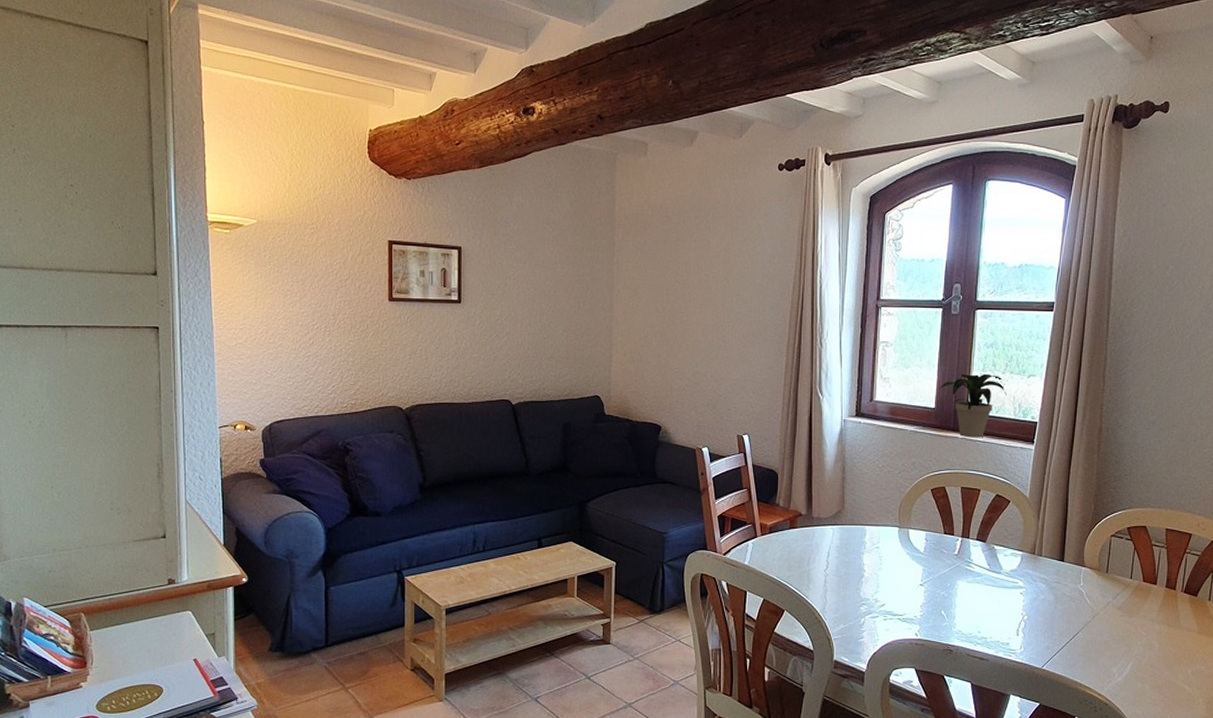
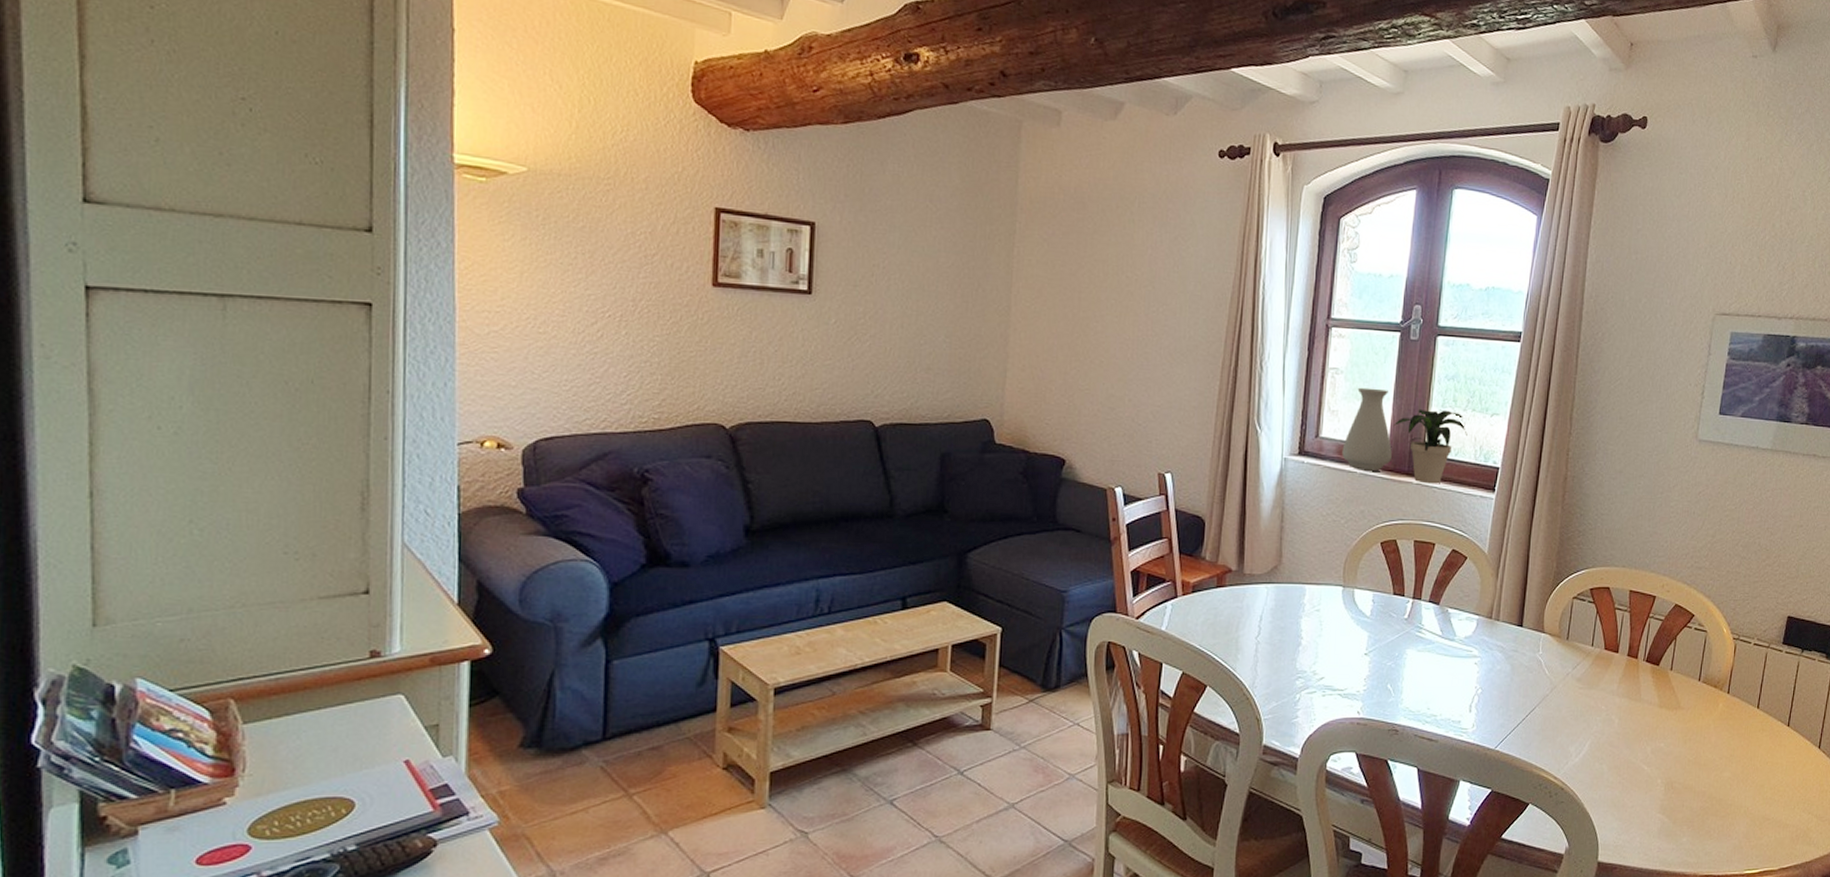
vase: none [894,357,938,429] -> present [1342,387,1392,472]

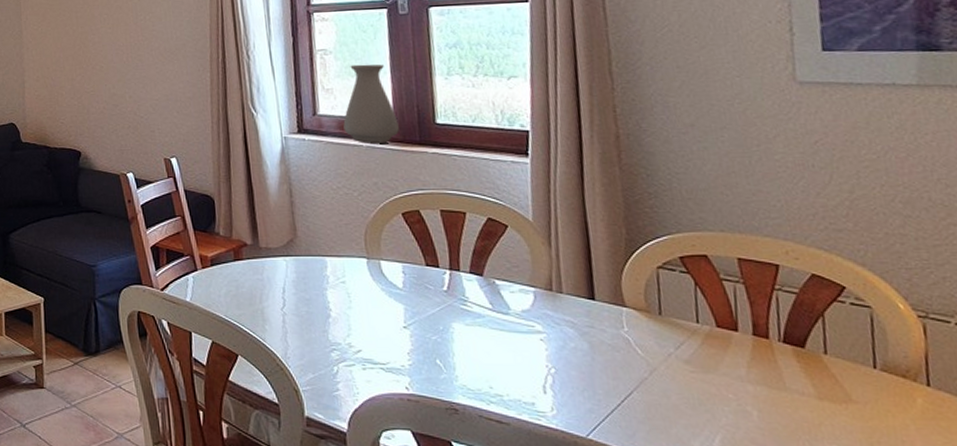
potted plant: present [1393,408,1468,484] -> none [395,77,483,152]

